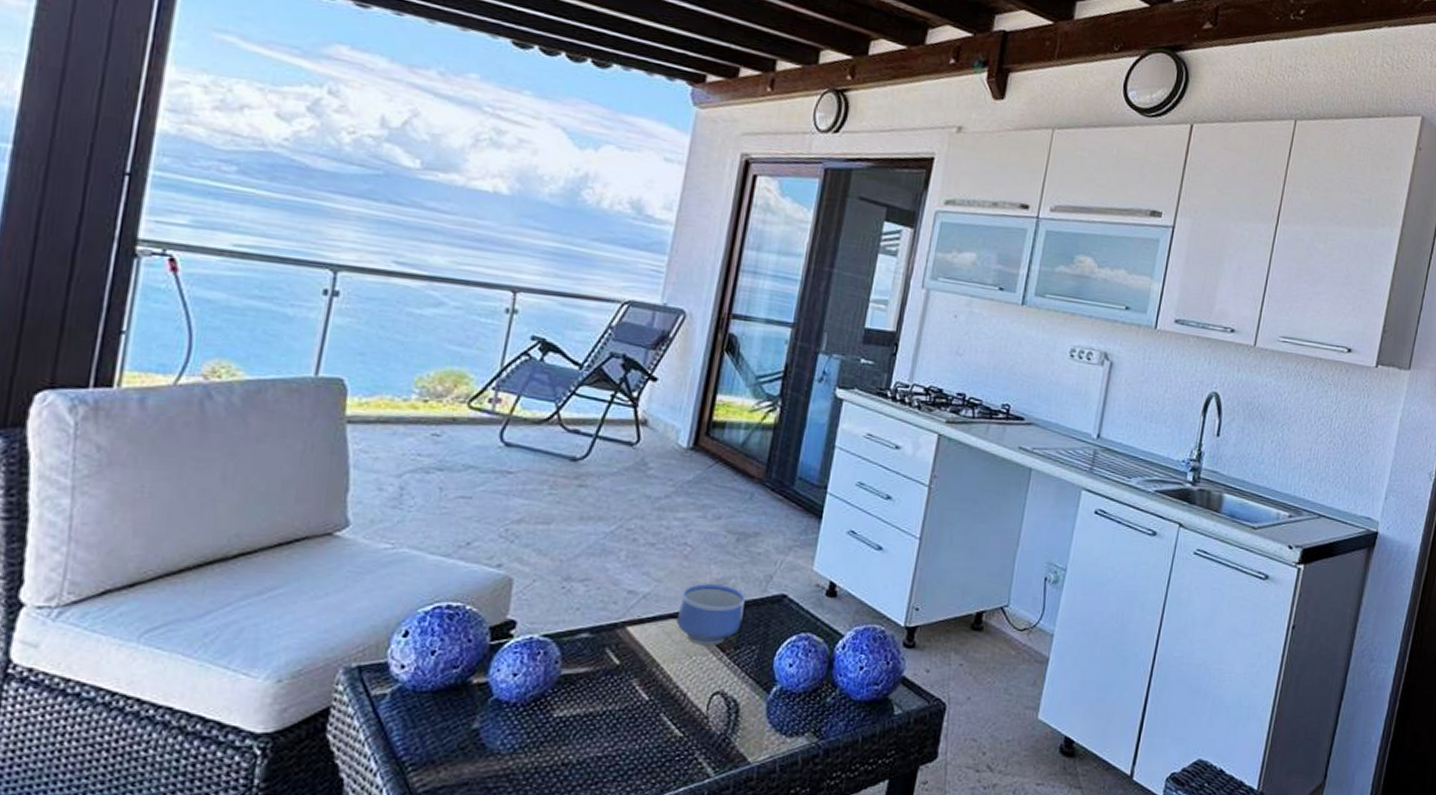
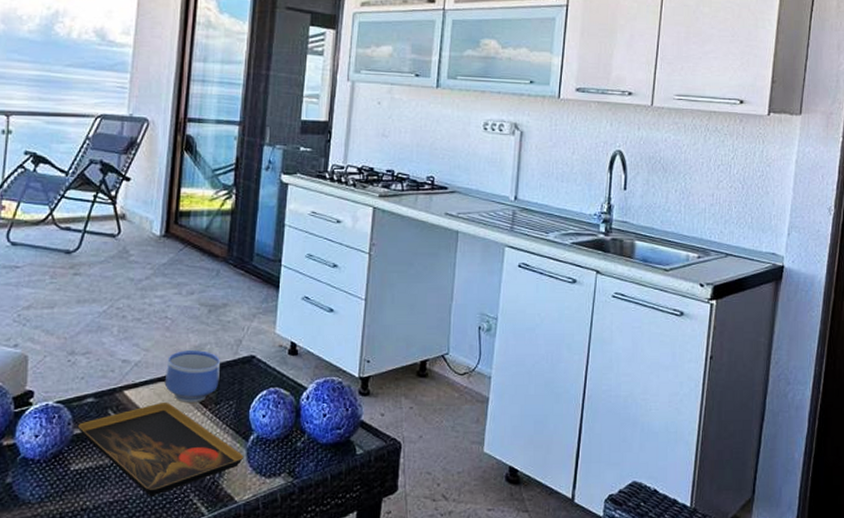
decorative tray: none [566,643,764,753] -> present [77,403,244,497]

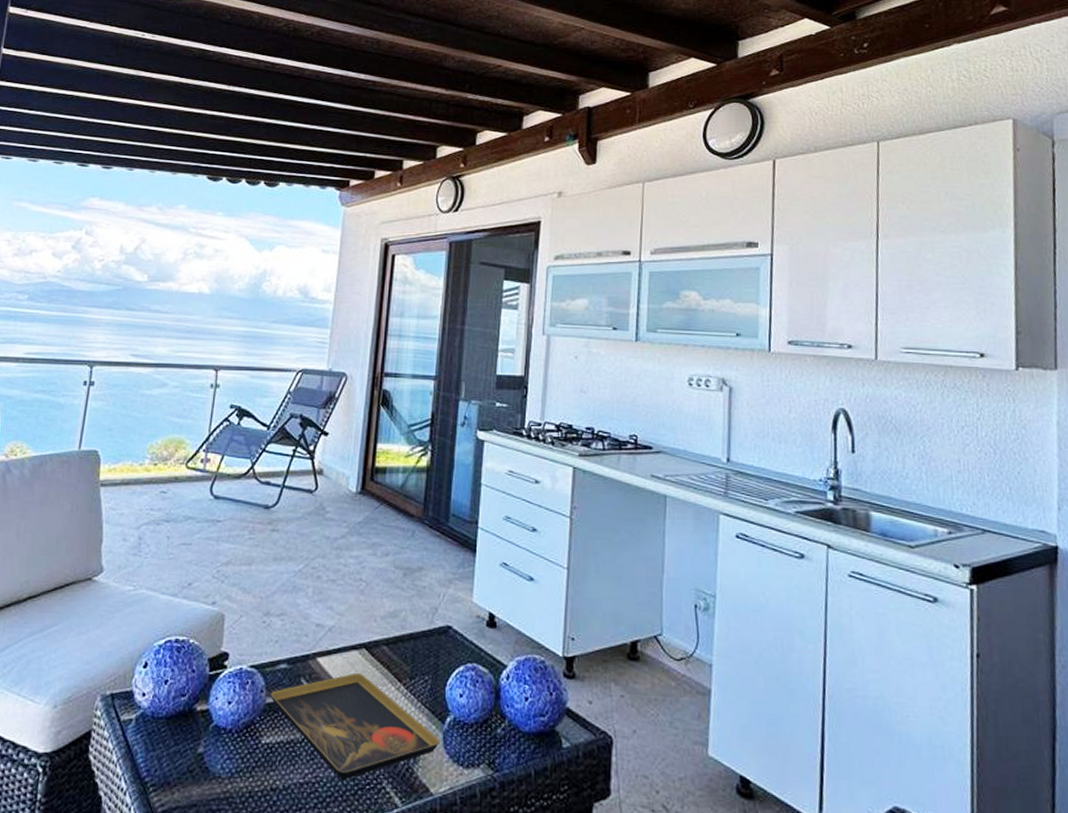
bowl: present [164,350,220,404] -> none [358,617,415,677]

